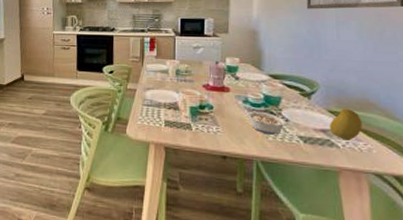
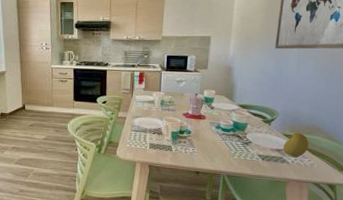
legume: present [246,107,287,135] -> none [218,132,250,154]

